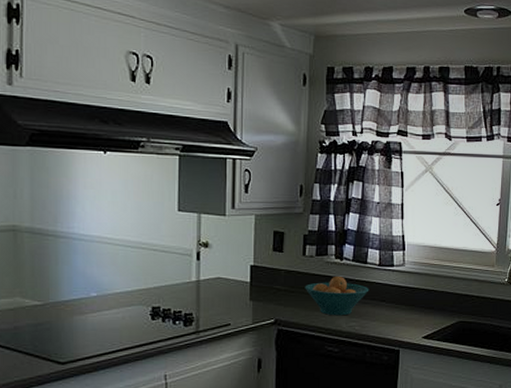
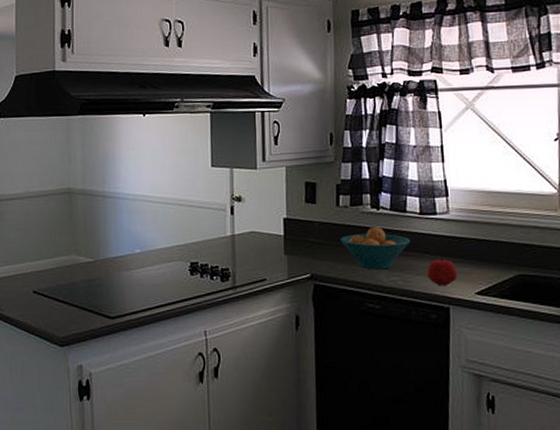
apple: none [382,306,409,331] -> present [426,259,458,286]

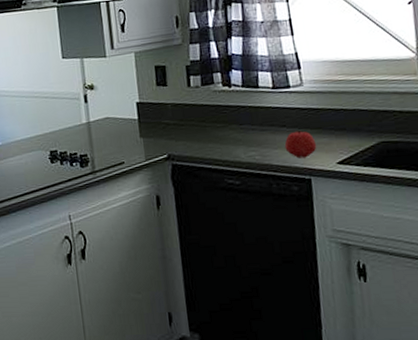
fruit bowl: present [340,226,411,270] -> none [194,104,266,147]

